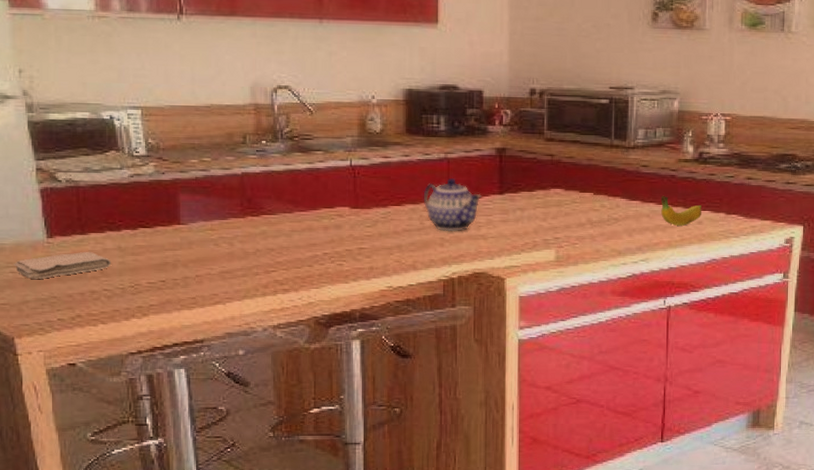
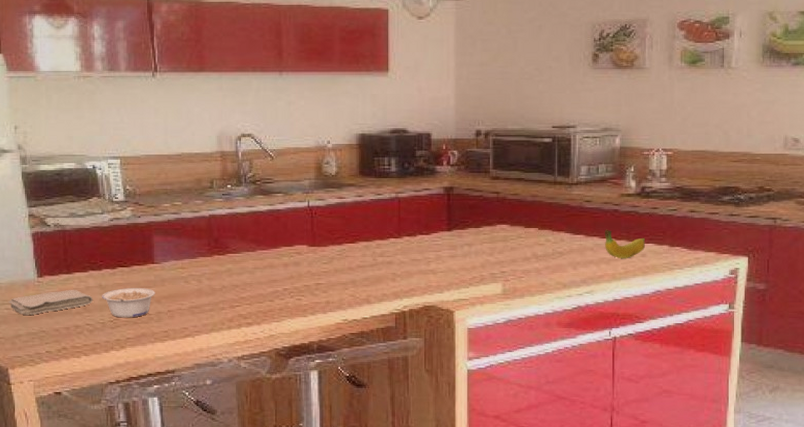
legume: none [121,251,182,283] -> present [102,288,155,318]
teapot: present [423,177,481,232] -> none [376,216,431,268]

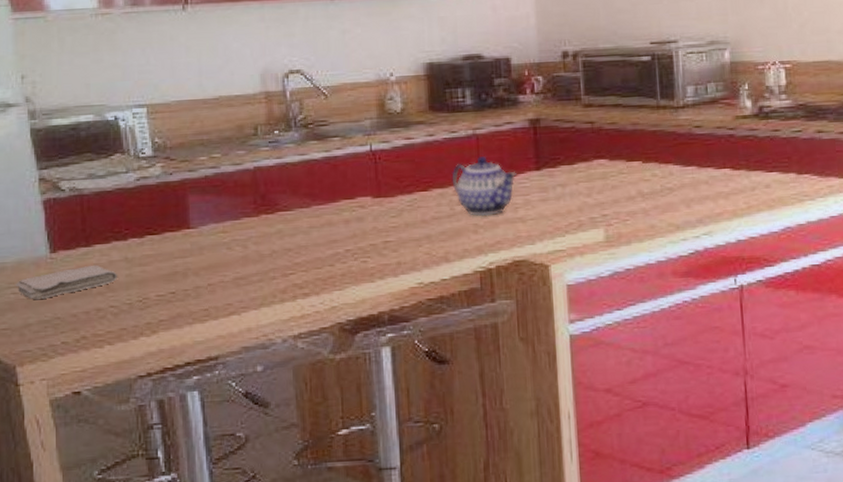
legume: present [102,288,155,318] -> none [128,258,192,297]
teapot: none [376,216,431,268] -> present [451,155,516,217]
fruit: present [604,229,645,258] -> none [719,158,768,192]

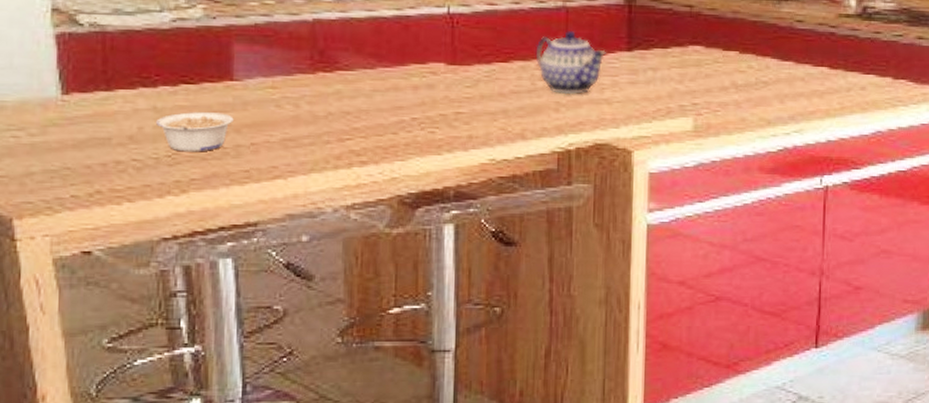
washcloth: present [16,264,118,300] -> none [17,111,144,147]
legume: none [128,258,192,297] -> present [156,112,234,152]

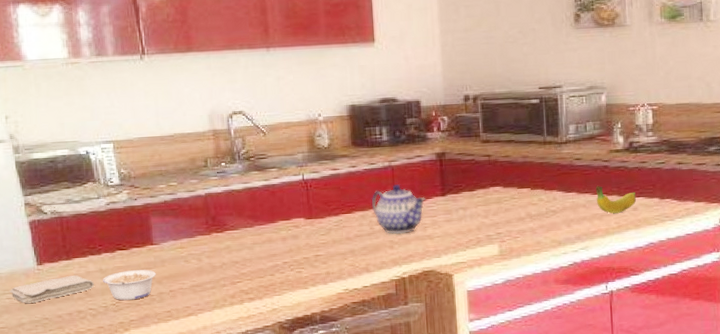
washcloth: none [17,111,144,147] -> present [10,275,95,304]
fruit: none [817,55,865,92] -> present [595,185,636,213]

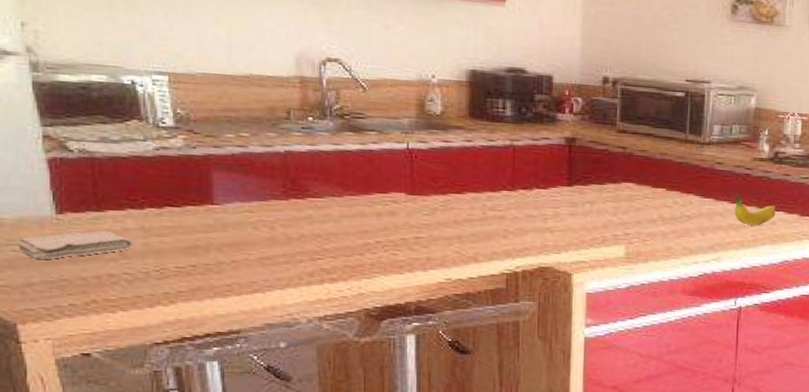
legume: present [103,269,156,301] -> none [144,232,215,268]
teapot: present [371,184,425,235] -> none [486,166,549,224]

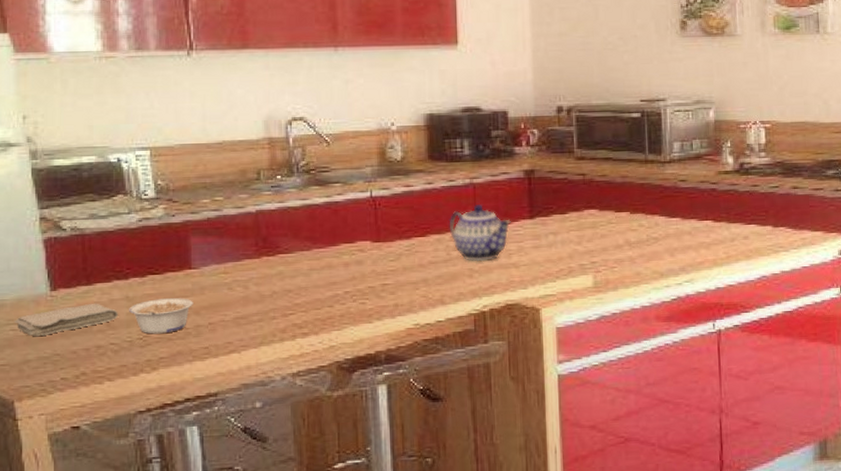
legume: none [144,232,215,268] -> present [129,298,193,334]
teapot: none [486,166,549,224] -> present [449,204,511,262]
fruit: present [734,194,776,226] -> none [702,210,747,242]

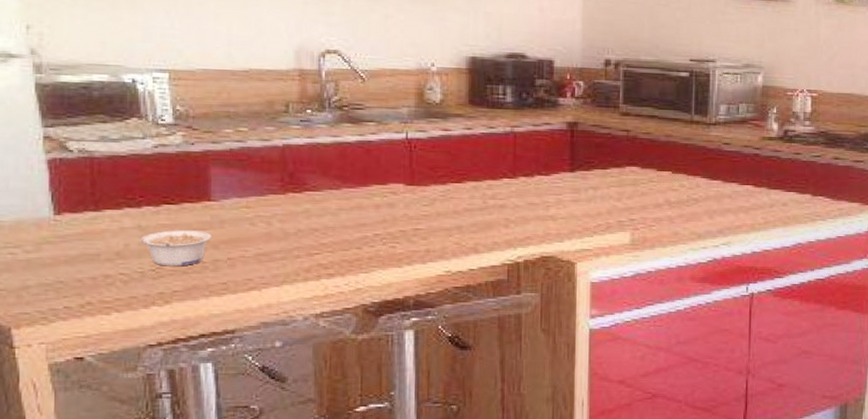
washcloth: present [15,303,119,337] -> none [13,230,130,262]
teapot: present [449,204,511,262] -> none [486,153,551,212]

